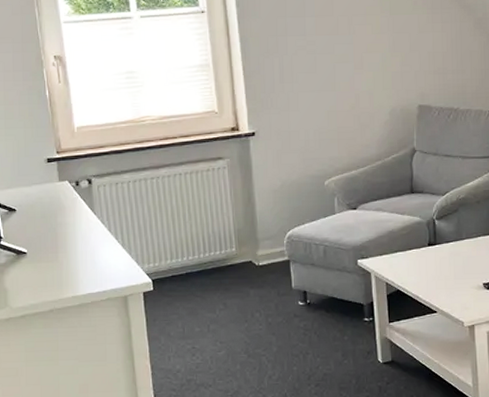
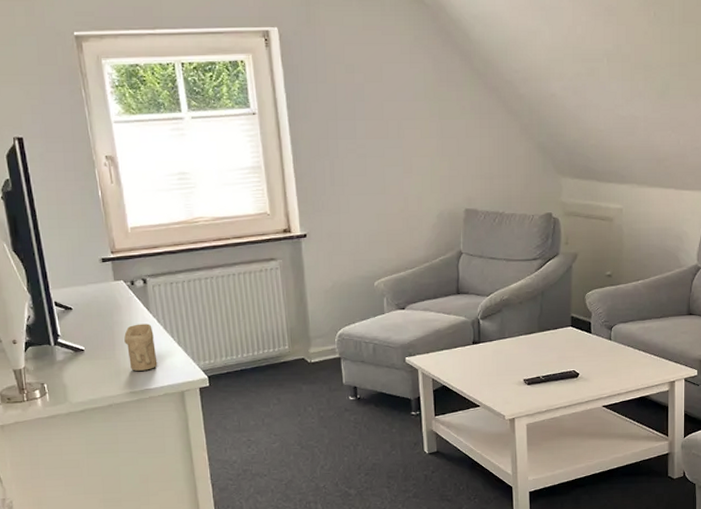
candle: none [67,225,101,274] -> present [124,323,158,371]

